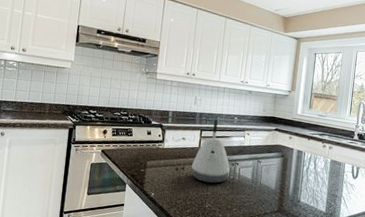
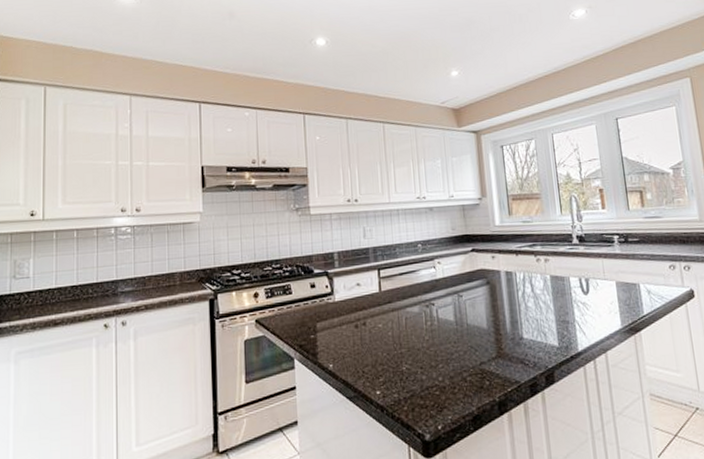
kettle: present [191,118,230,184] -> none [374,250,425,337]

